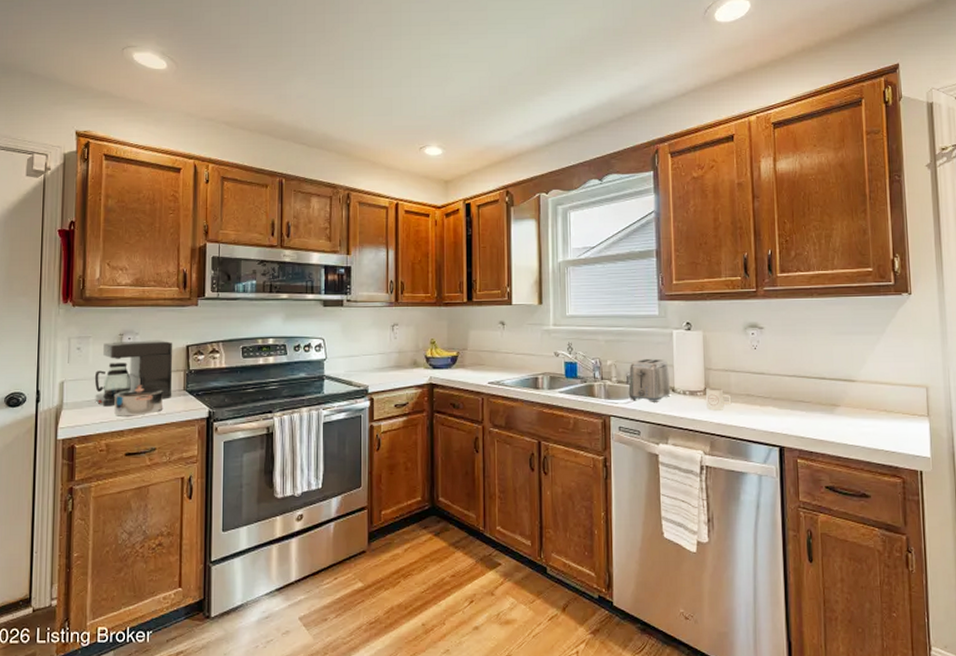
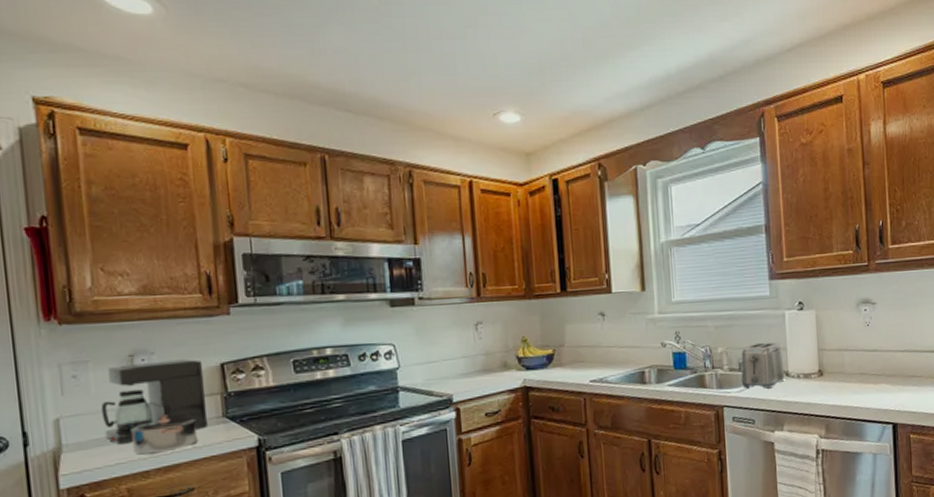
mug: present [705,387,732,410] -> none [819,368,846,393]

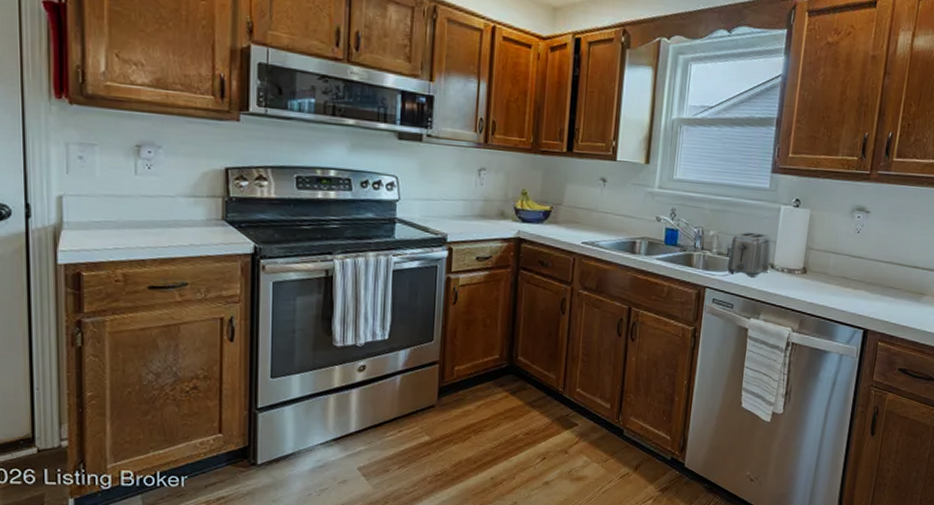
coffee maker: present [100,359,209,445] -> none [104,154,208,231]
cooking pot: present [130,414,197,455] -> none [130,208,197,245]

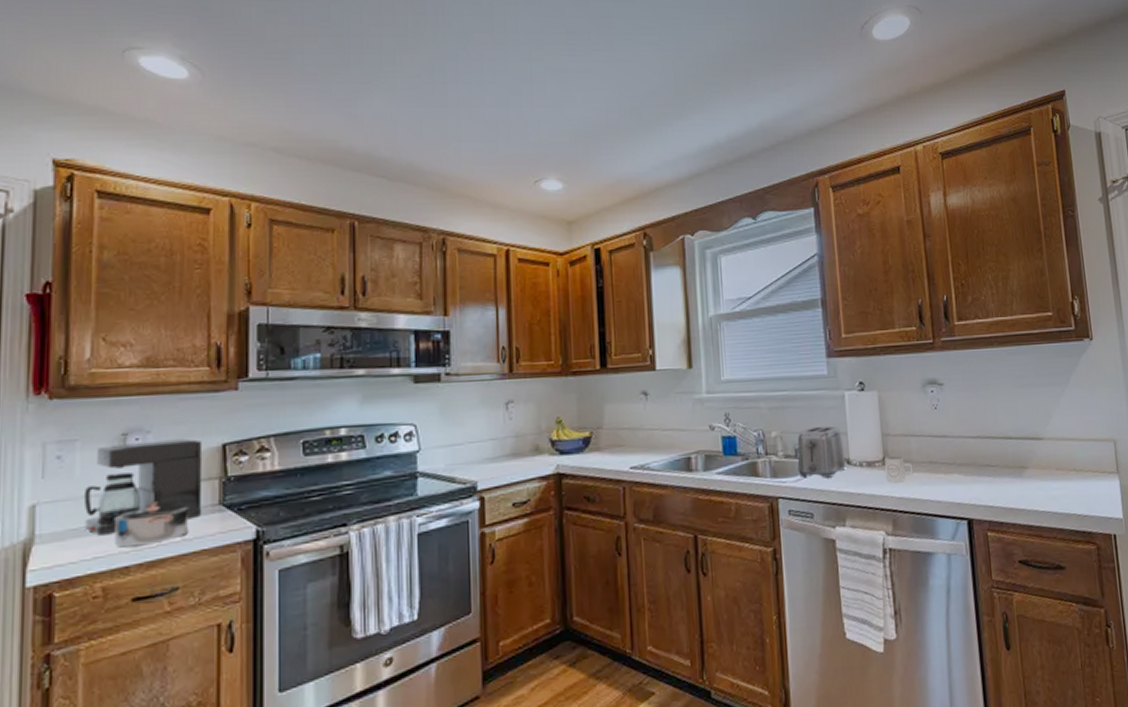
coffee maker: none [104,154,208,231] -> present [83,438,203,536]
cooking pot: none [130,208,197,245] -> present [113,501,190,548]
mug: none [801,267,828,290] -> present [883,456,914,483]

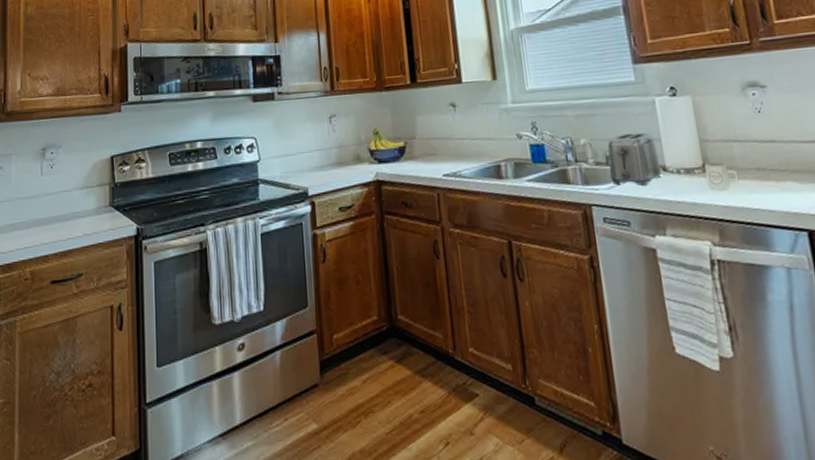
coffee maker: present [83,438,203,536] -> none [17,152,98,230]
cooking pot: present [113,501,190,548] -> none [37,203,89,240]

